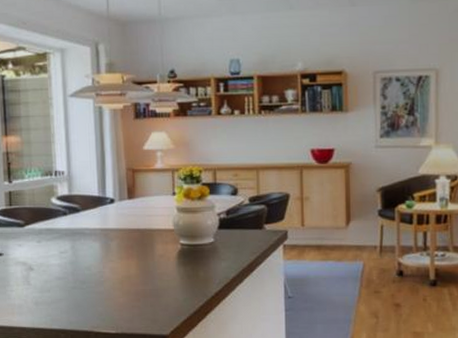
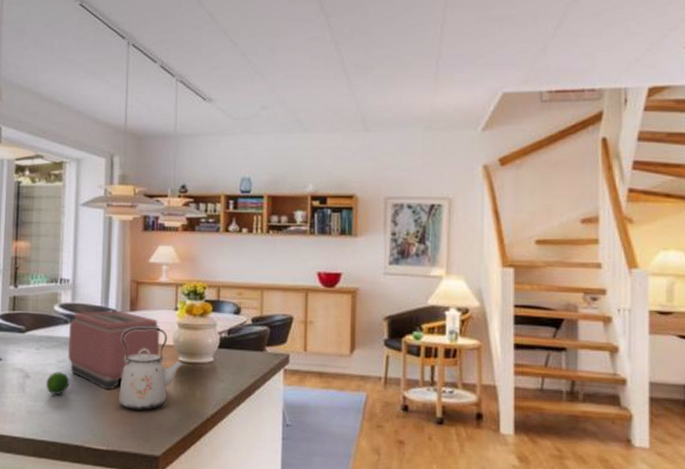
fruit: none [50,261,74,285] -> present [46,371,70,395]
toaster: none [69,198,161,277] -> present [67,310,160,390]
kettle: none [122,213,186,294] -> present [119,326,185,411]

